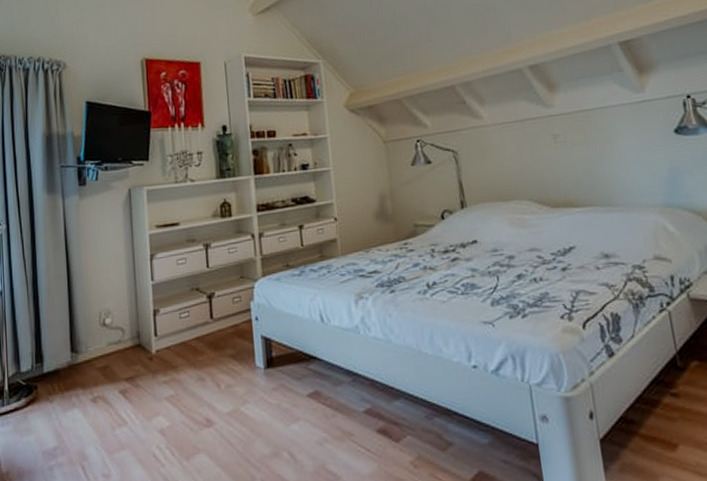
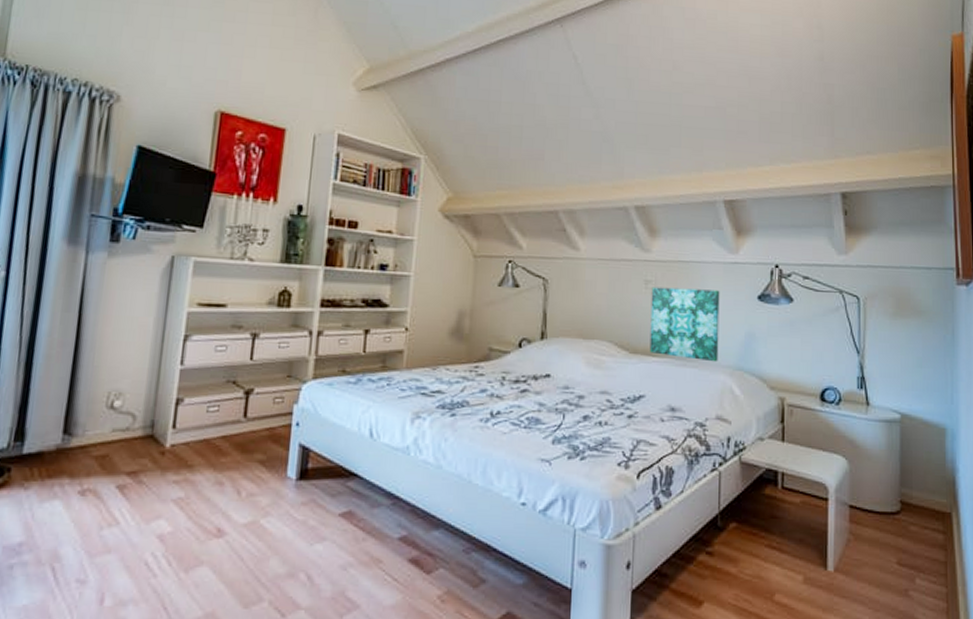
wall art: none [561,131,645,205] -> present [649,286,720,362]

